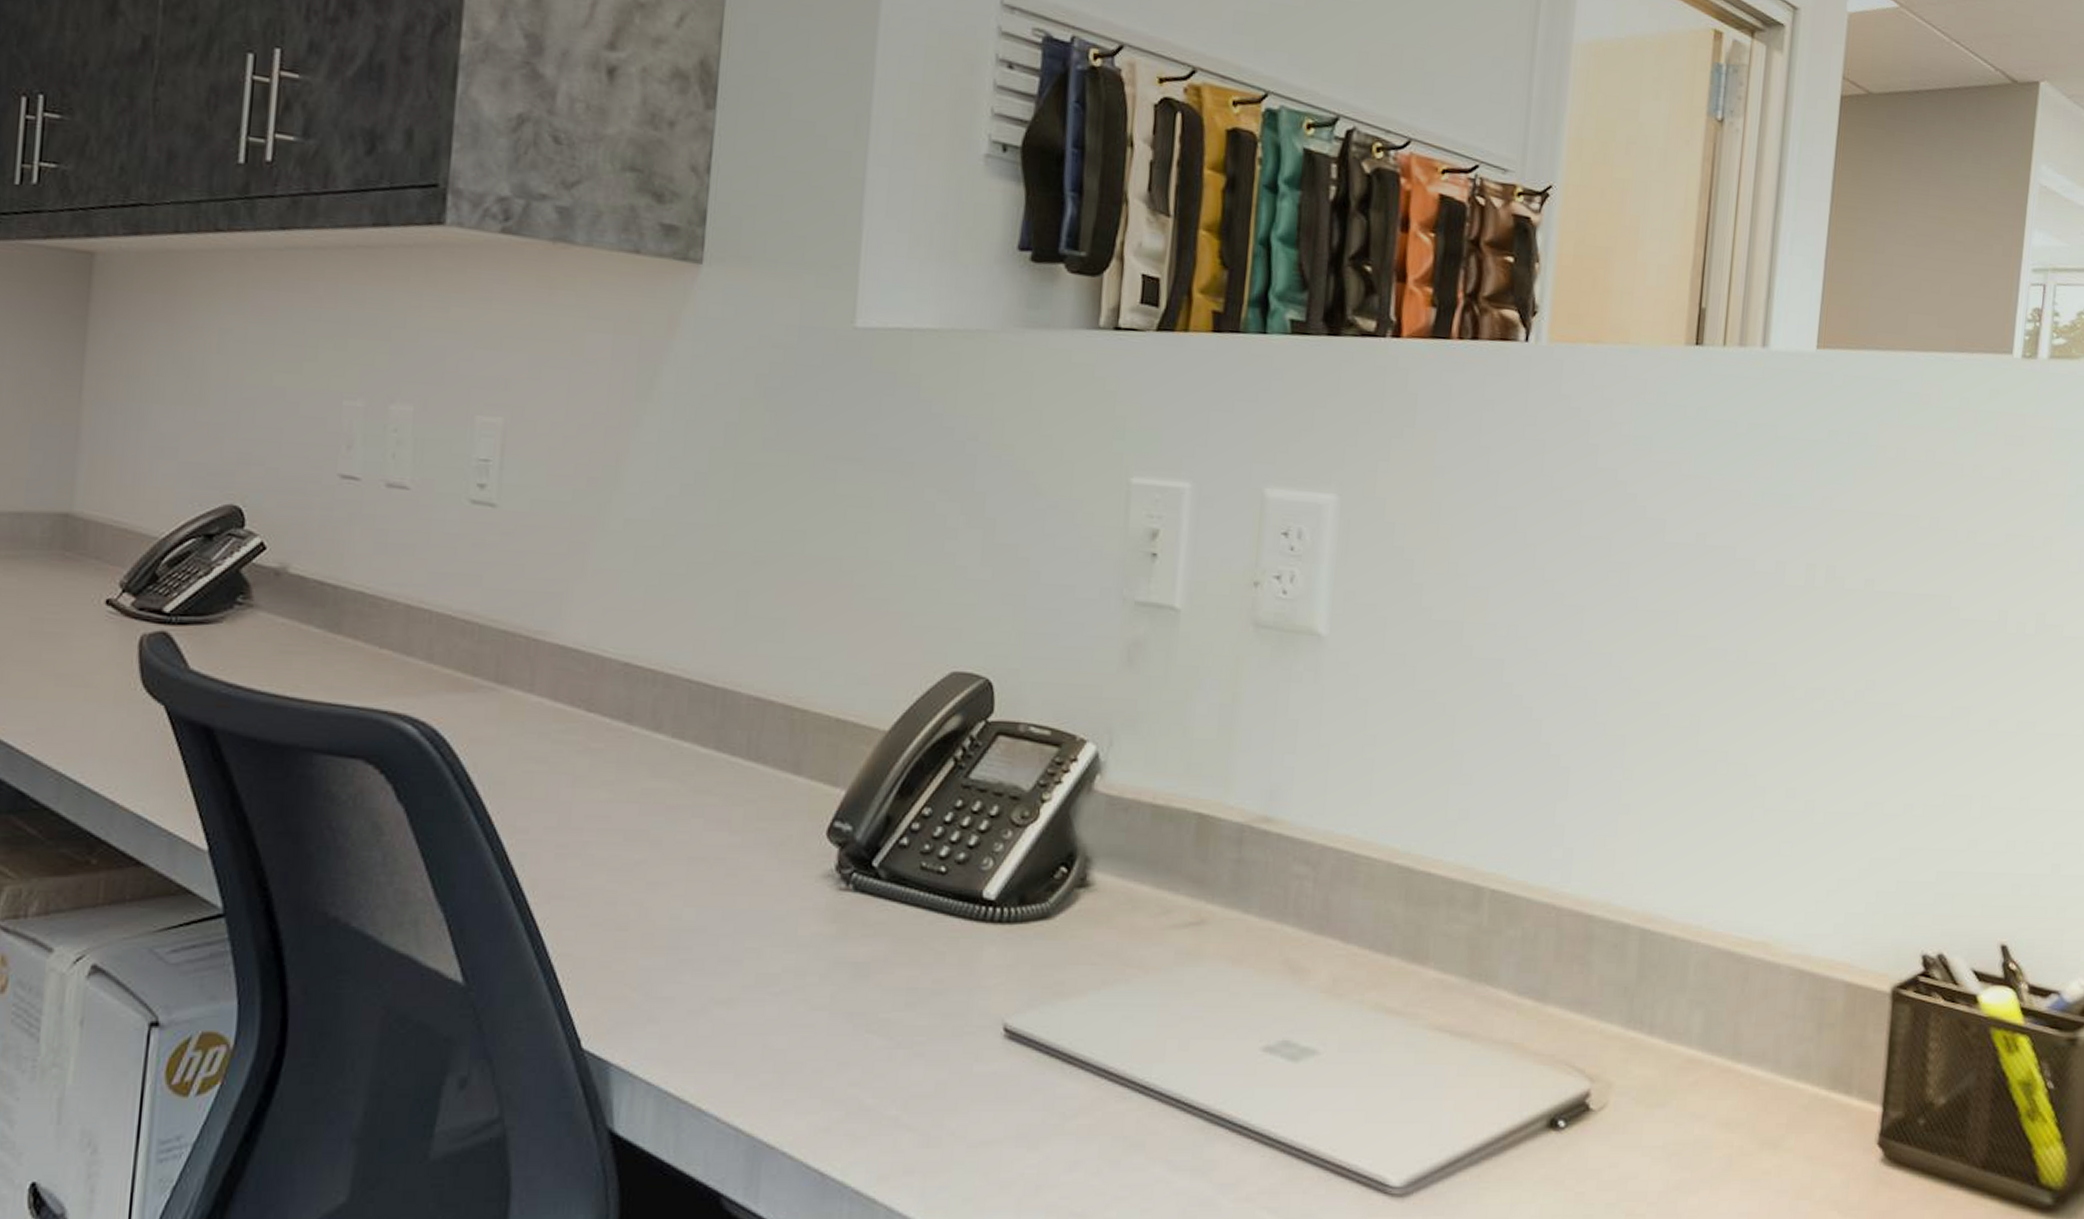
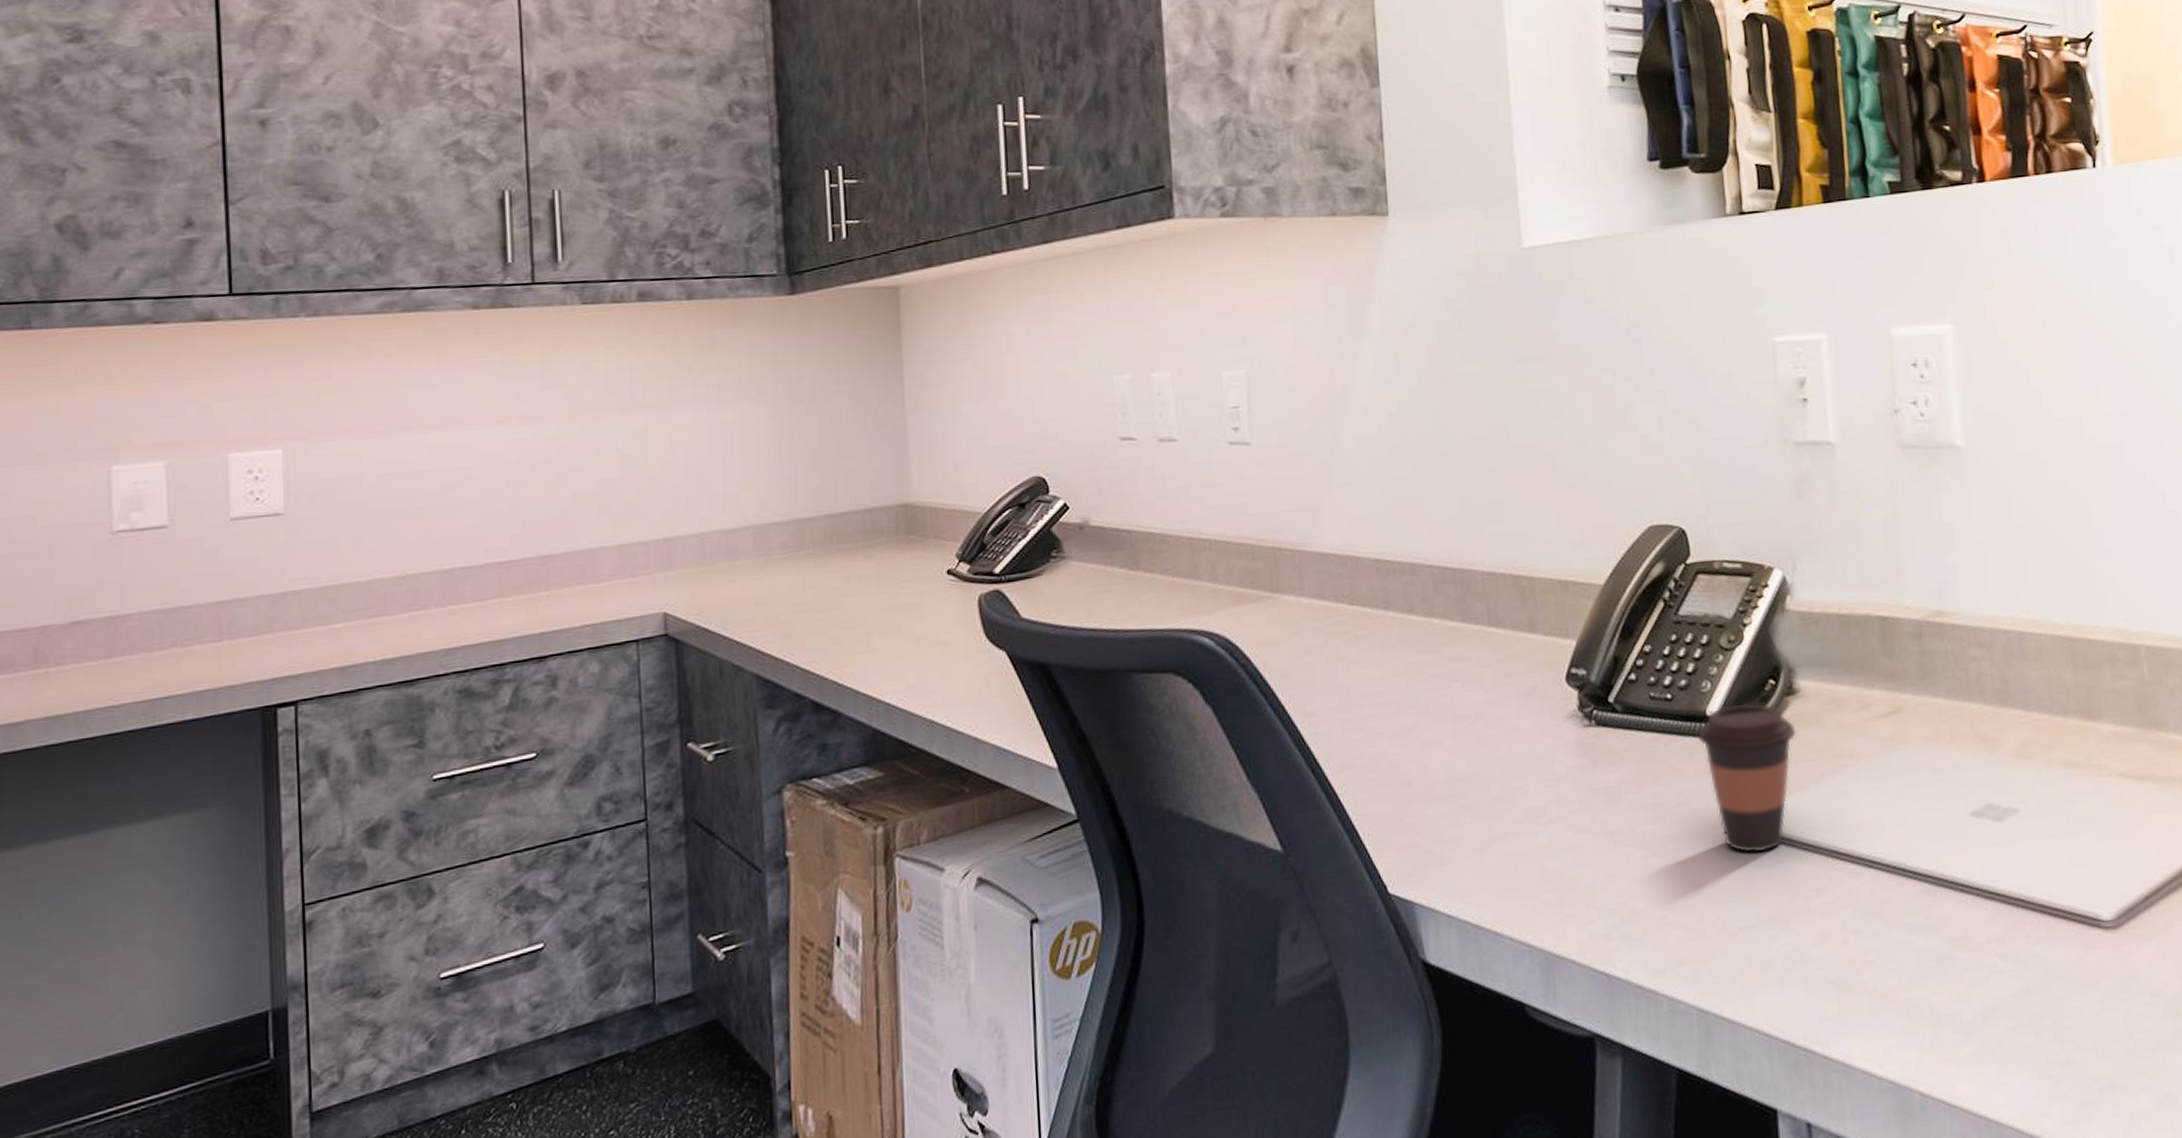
coffee cup: none [967,889,1082,1060] -> present [1697,703,1796,853]

